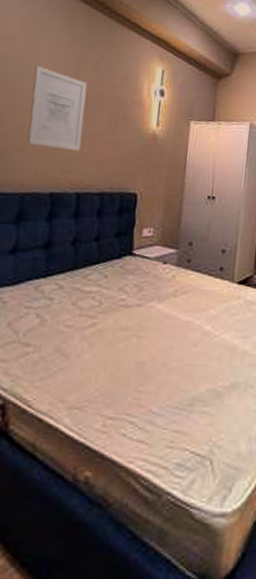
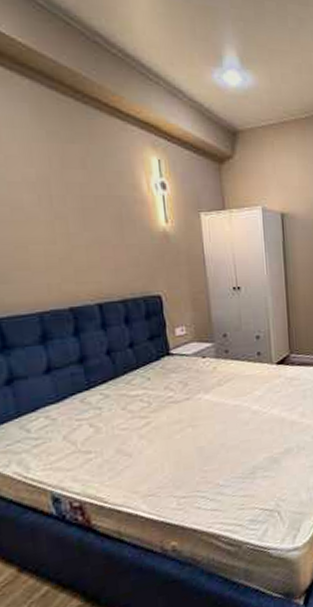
wall art: present [28,66,87,151] -> none [13,171,90,261]

